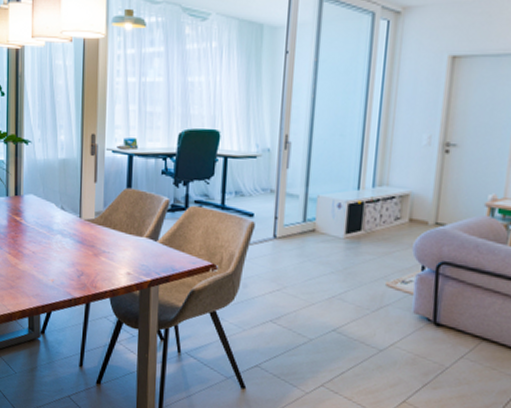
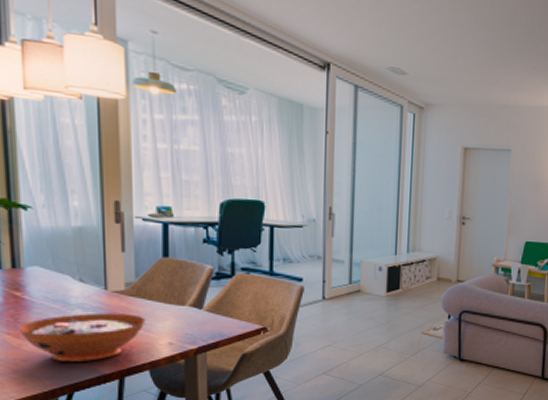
decorative bowl: none [16,239,110,284] -> present [18,313,146,361]

